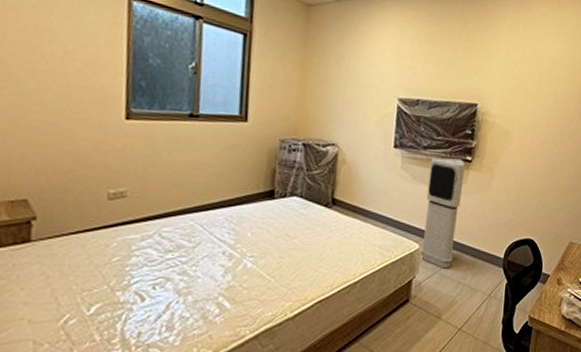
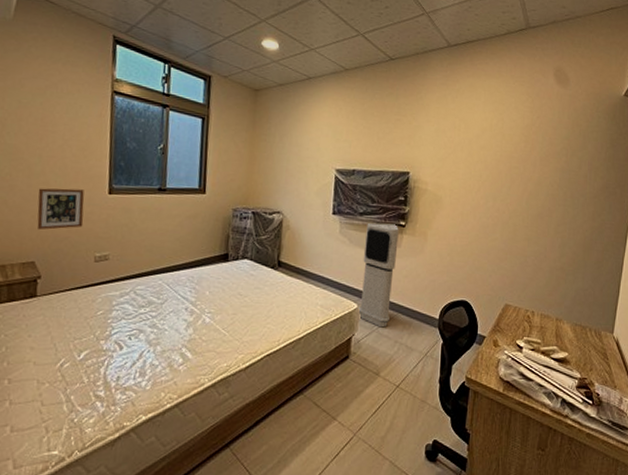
picture frame: none [29,110,94,162] -> present [37,188,85,230]

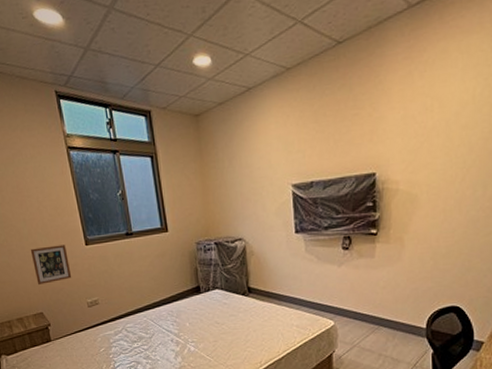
air purifier: present [358,222,399,328] -> none [333,233,371,342]

